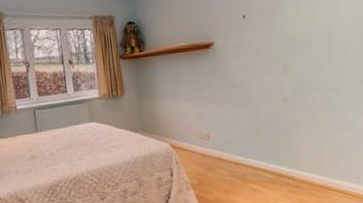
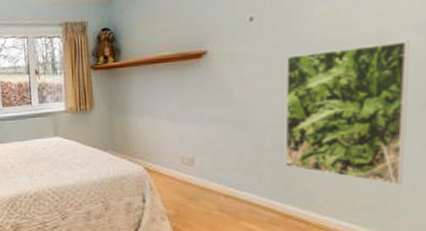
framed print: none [271,35,351,143] -> present [285,40,409,185]

